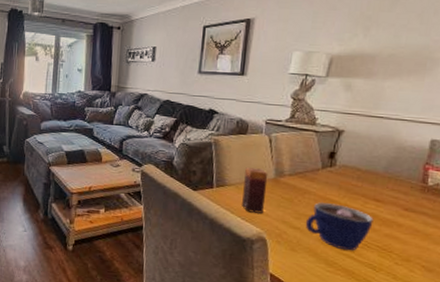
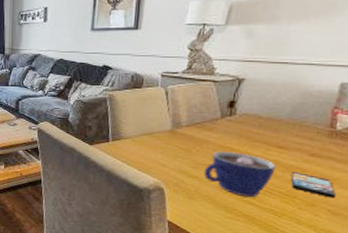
candle: present [242,167,268,214] -> none [138,120,165,164]
smartphone: none [387,225,430,254] -> present [290,171,336,198]

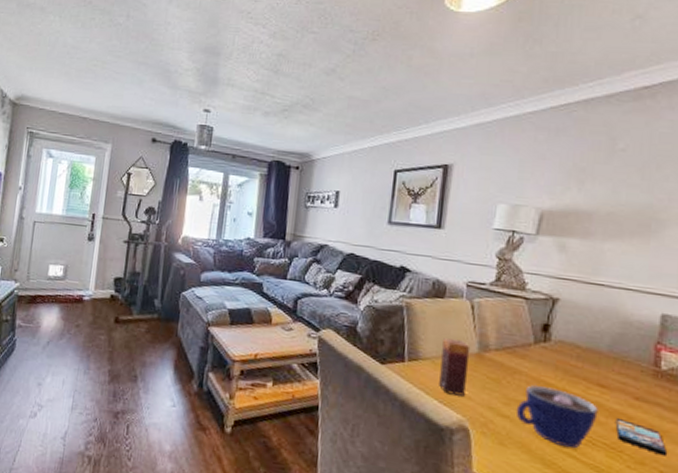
candle: none [138,120,165,164] -> present [439,338,471,396]

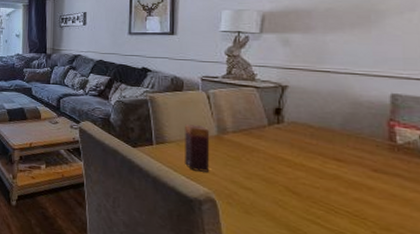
cup: present [516,385,598,449] -> none [257,161,337,216]
smartphone: present [615,417,668,456] -> none [355,188,414,223]

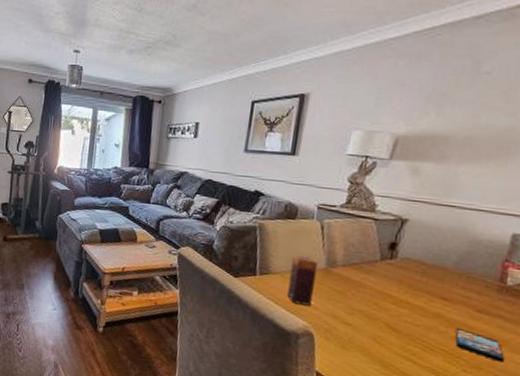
smartphone: none [355,188,414,223] -> present [455,327,505,363]

